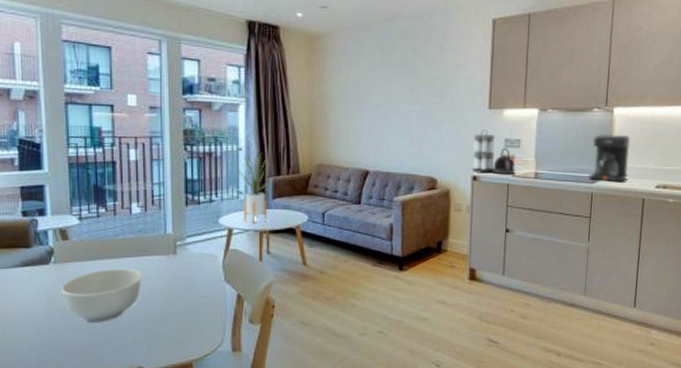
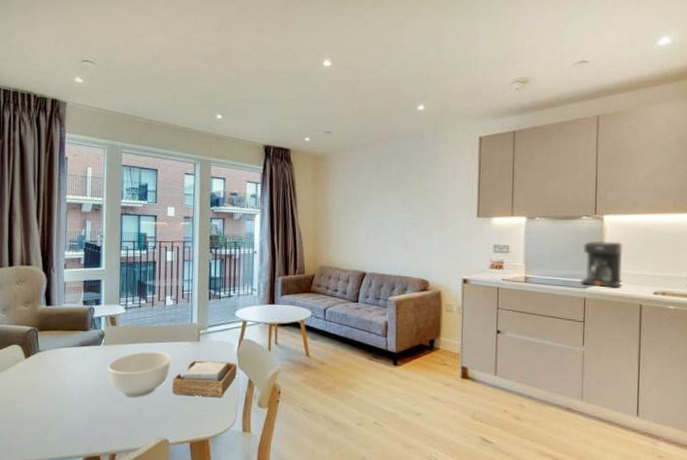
napkin holder: none [144,276,224,316] -> present [171,360,238,397]
house plant: present [236,154,272,223] -> none [251,256,281,317]
spice rack: present [472,130,495,174] -> none [463,236,484,277]
kettle: present [493,148,515,175] -> none [483,253,504,279]

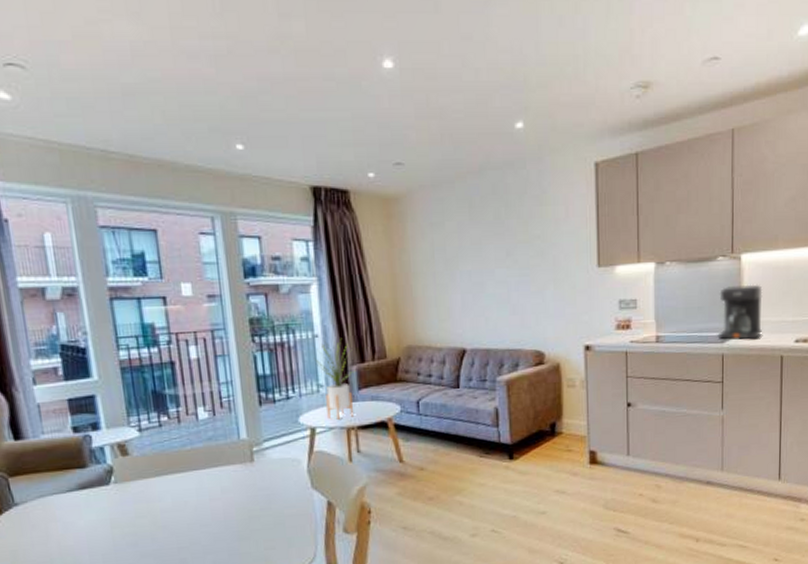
bowl: present [107,351,172,398] -> none [124,482,218,547]
napkin holder: present [171,360,238,397] -> none [223,482,311,534]
house plant: none [251,256,281,317] -> present [313,339,356,420]

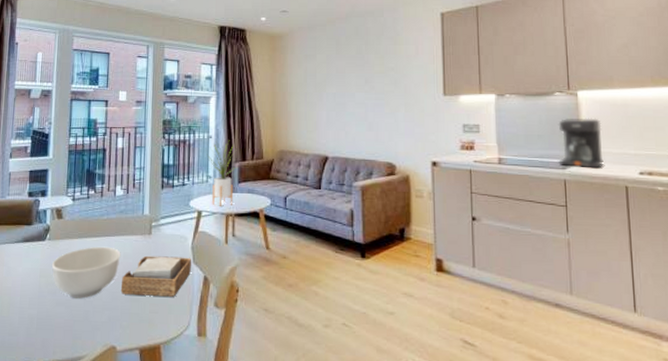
bowl: none [124,482,218,547] -> present [51,246,121,299]
napkin holder: none [223,482,311,534] -> present [120,255,192,297]

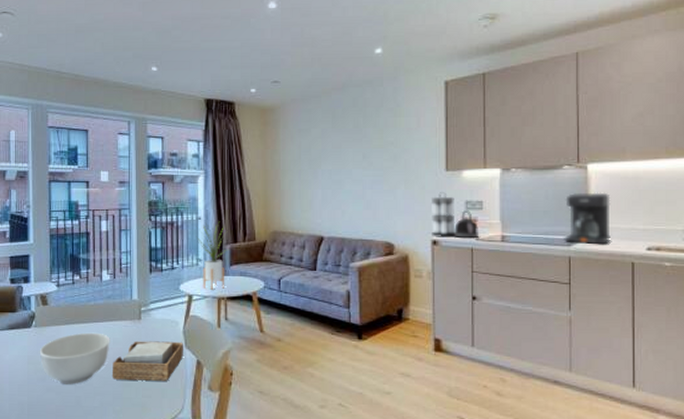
spice rack: none [431,116,454,159] -> present [432,192,456,237]
kettle: none [453,133,476,161] -> present [454,210,478,239]

